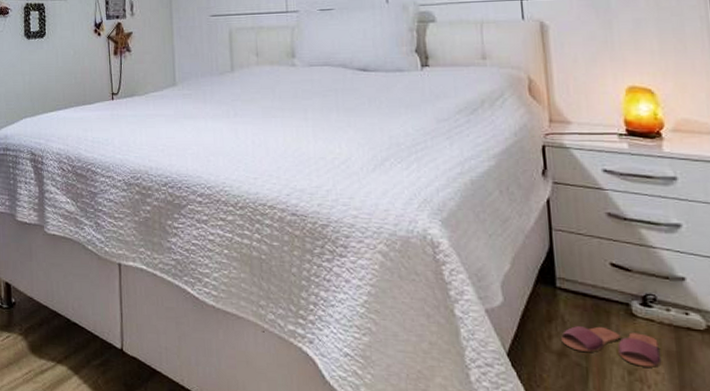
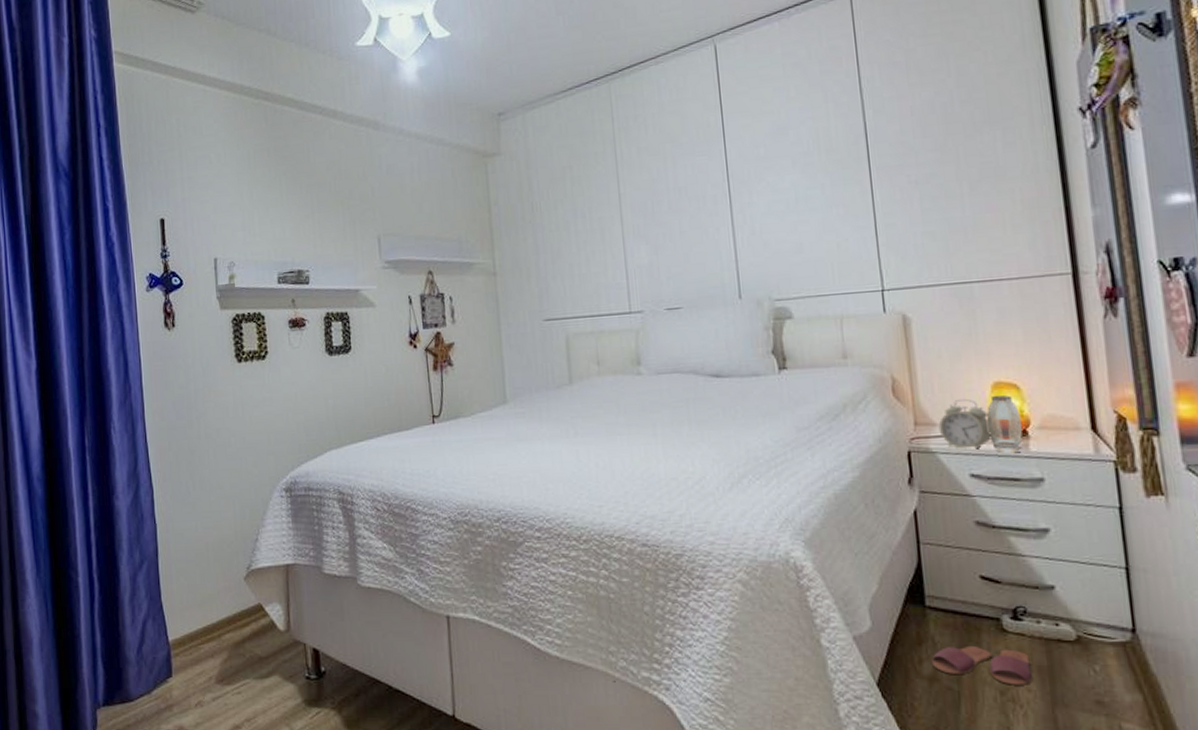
alarm clock: none [572,100,625,148] -> present [938,398,991,451]
vase: none [621,99,656,153] -> present [987,395,1023,454]

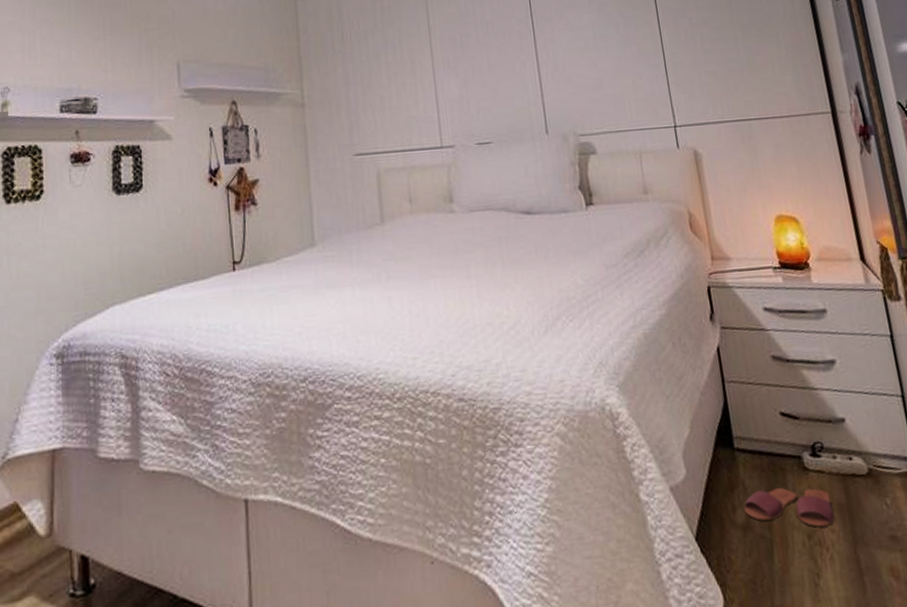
alarm clock: present [938,398,991,451] -> none [732,232,779,284]
vase: present [987,395,1023,454] -> none [773,228,805,287]

